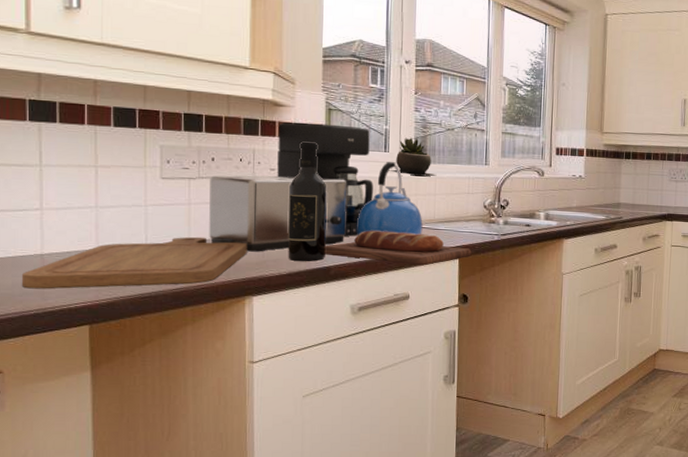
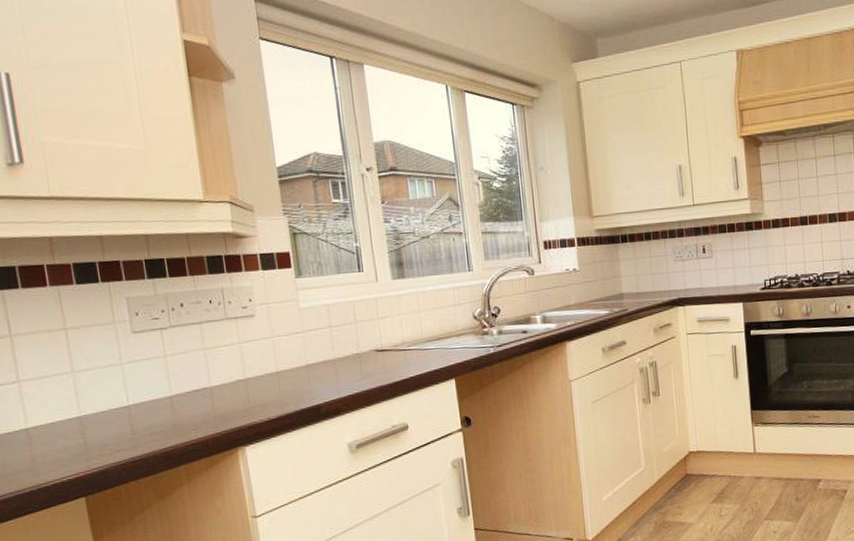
chopping board: present [21,236,247,289] -> none [10,389,232,467]
toaster: present [209,175,347,252] -> none [182,308,331,399]
coffee maker: present [277,122,373,236] -> none [243,249,354,370]
wine bottle: present [288,141,327,262] -> none [264,272,314,404]
bread loaf: present [324,230,472,266] -> none [311,356,468,393]
kettle: present [356,162,423,236] -> none [340,282,412,367]
succulent plant: present [388,137,436,177] -> none [366,252,417,294]

